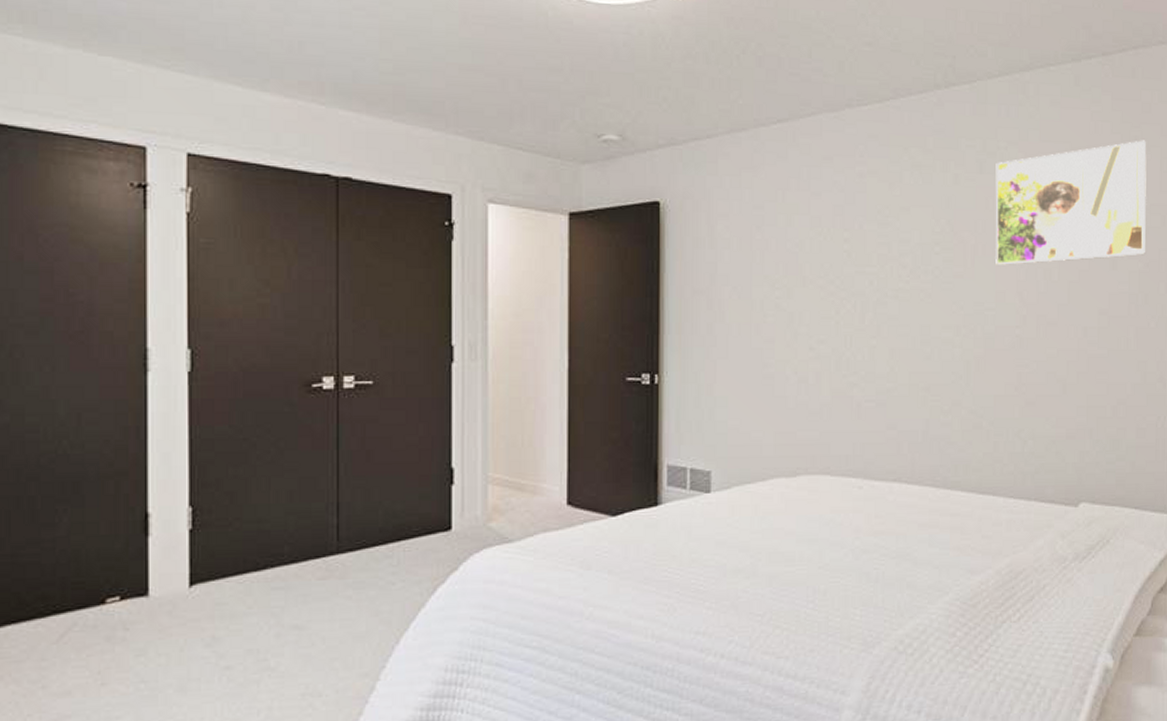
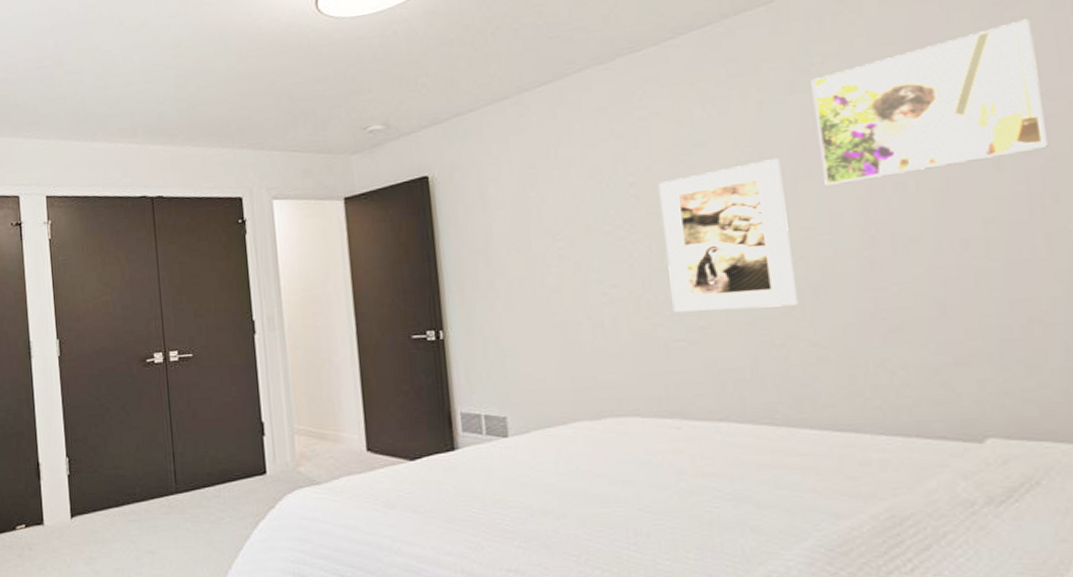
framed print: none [867,233,965,375] -> present [658,159,799,313]

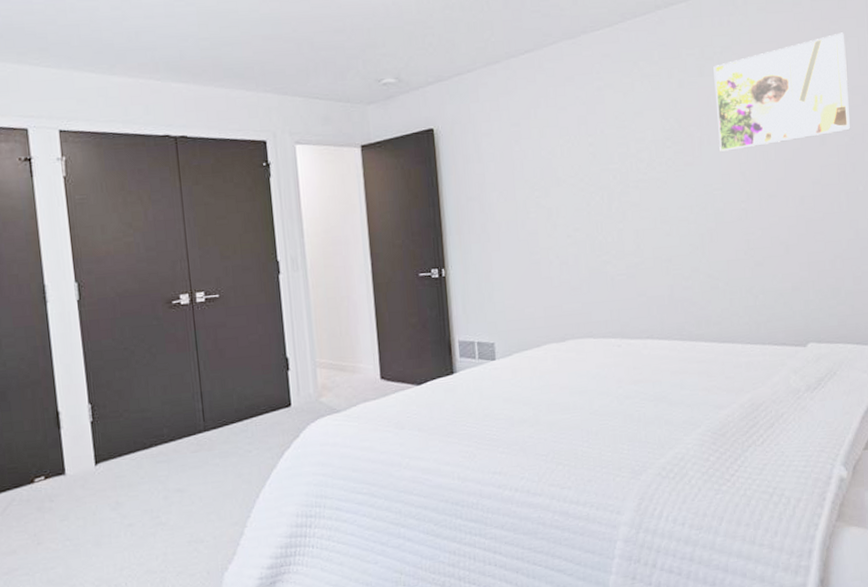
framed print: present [658,159,799,313] -> none [609,128,701,252]

